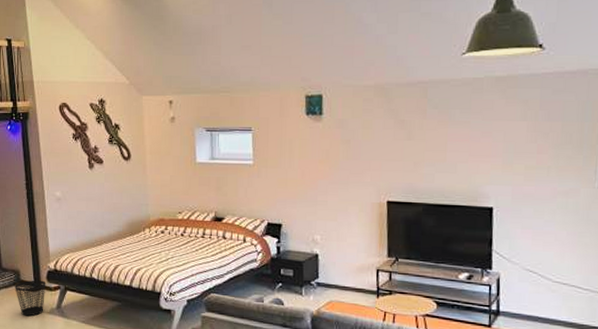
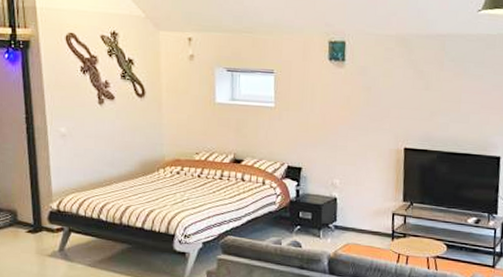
wastebasket: present [15,280,46,317] -> none [11,221,48,260]

